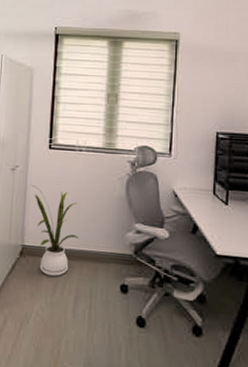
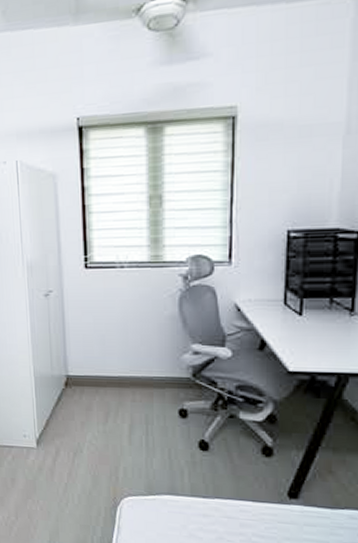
house plant: present [31,185,79,277] -> none [69,311,129,405]

